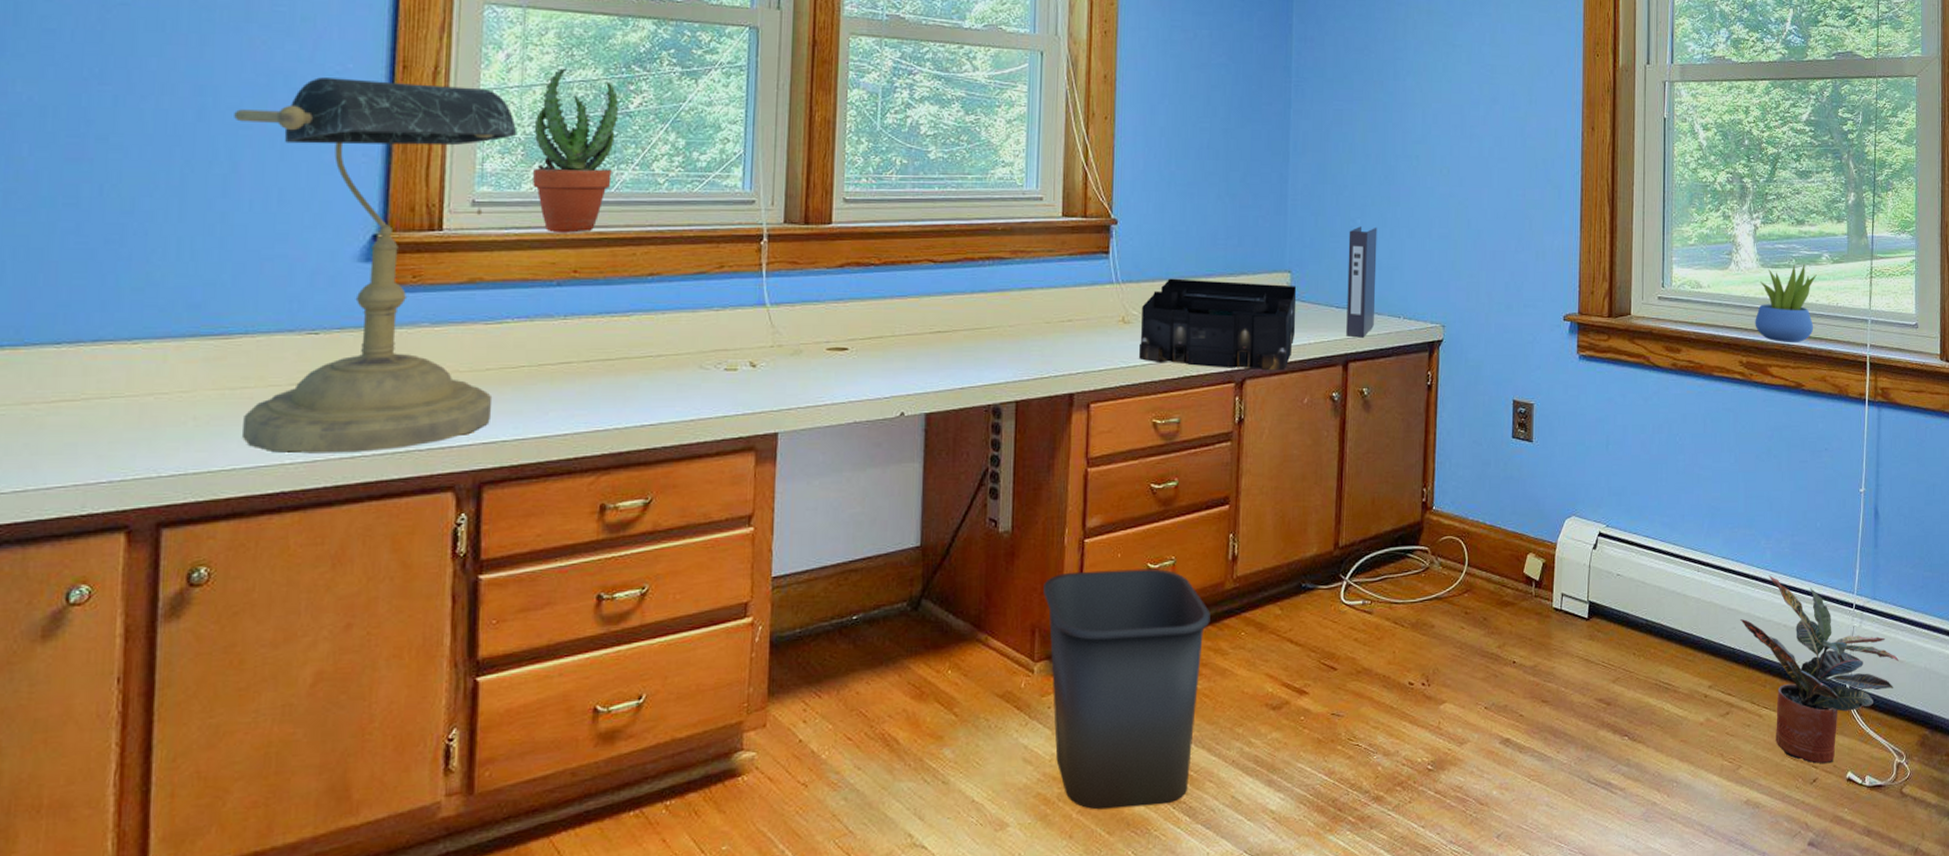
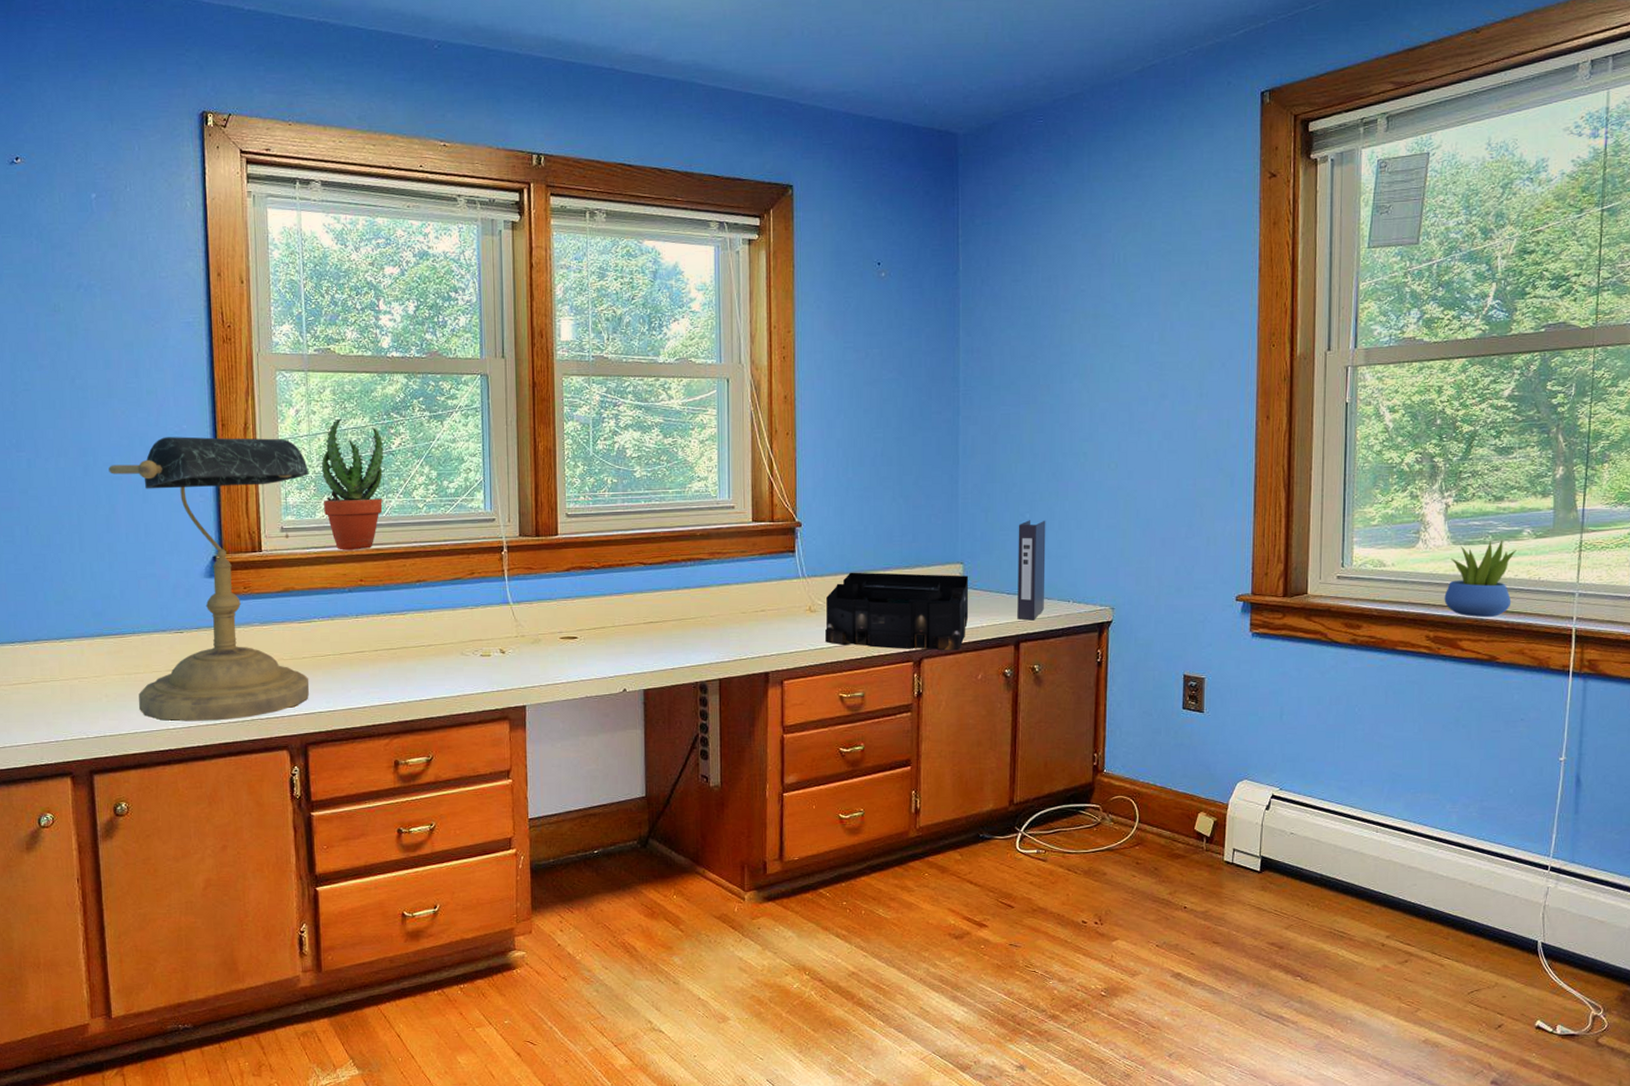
waste bin: present [1043,568,1210,810] -> none [750,818,897,1011]
potted plant: present [1740,575,1899,764] -> none [1422,837,1599,1012]

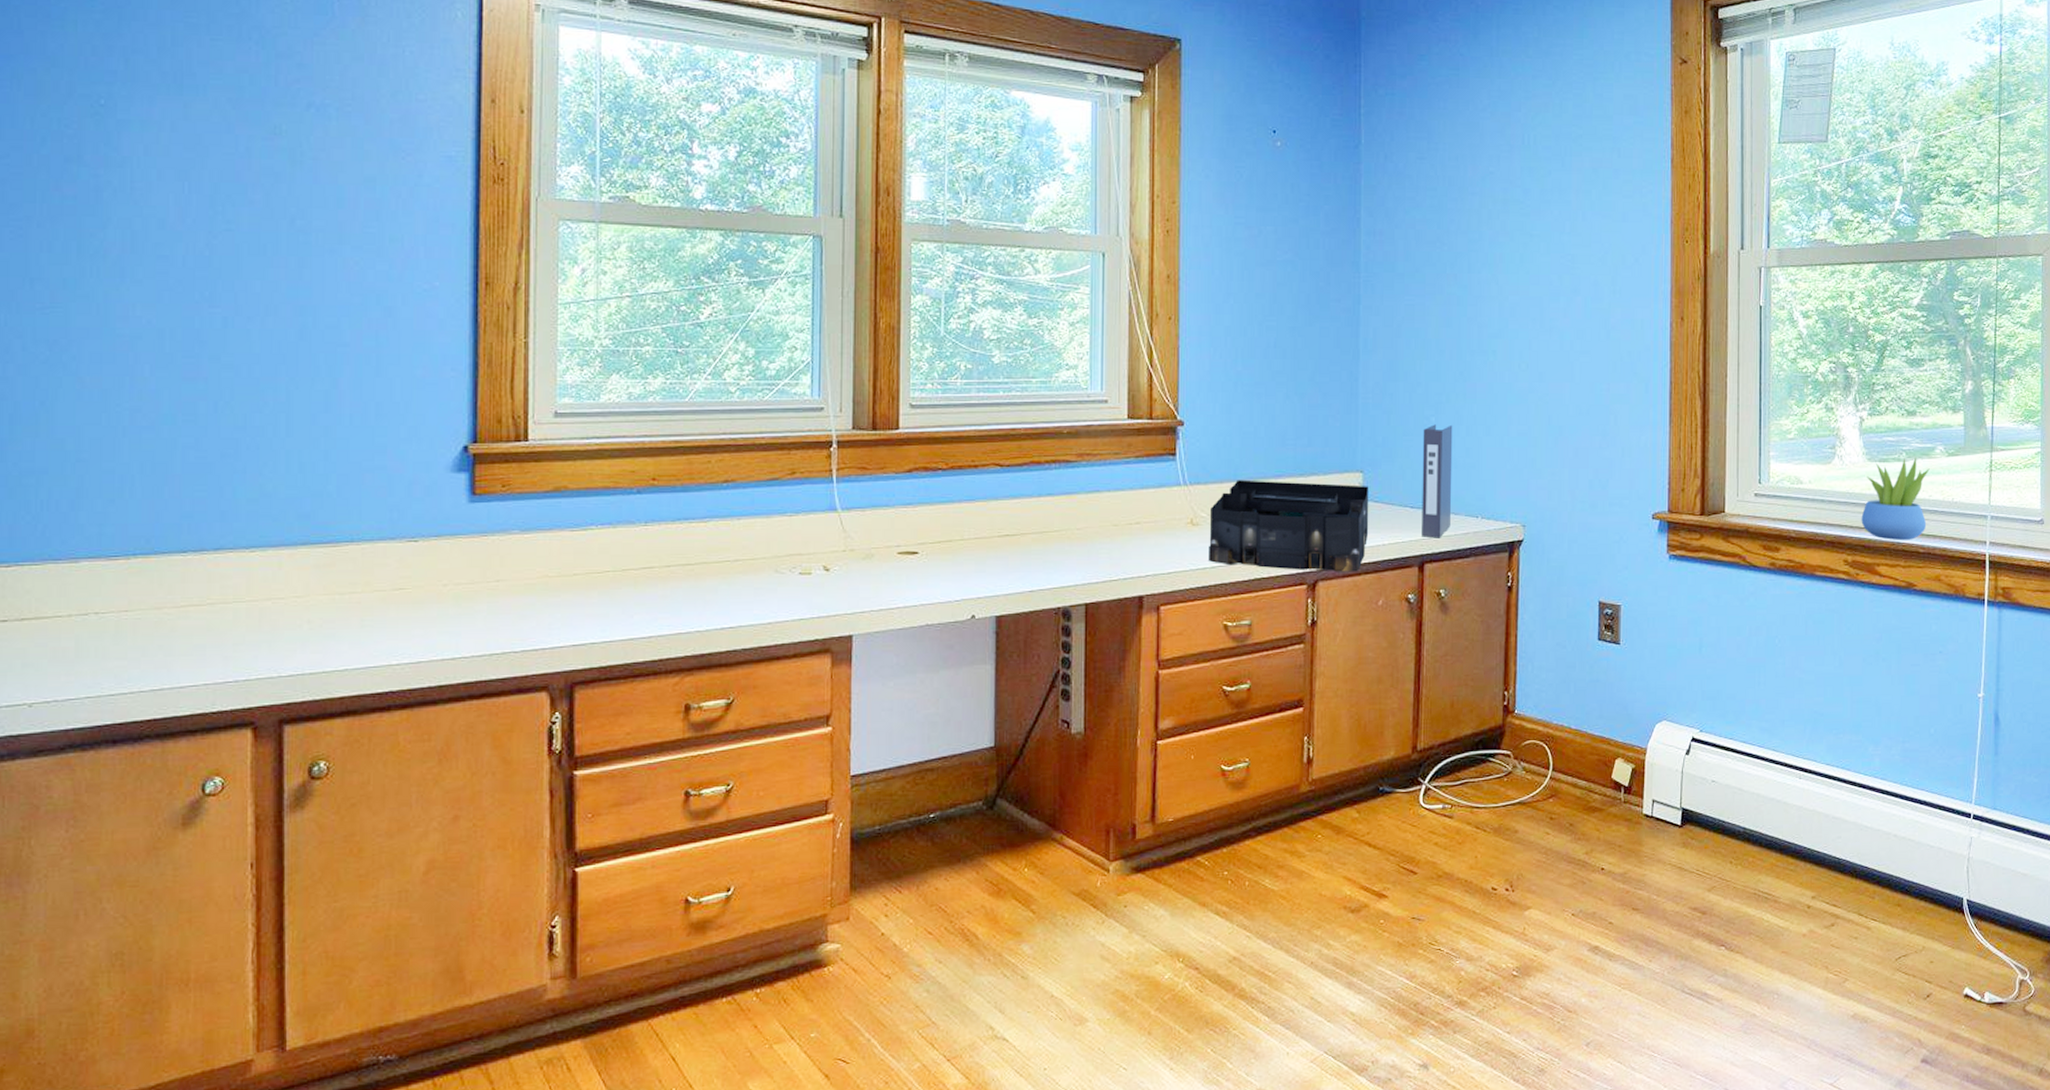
desk lamp: present [109,437,310,722] -> none [332,296,595,655]
cactus: present [321,418,384,550] -> none [610,281,690,442]

